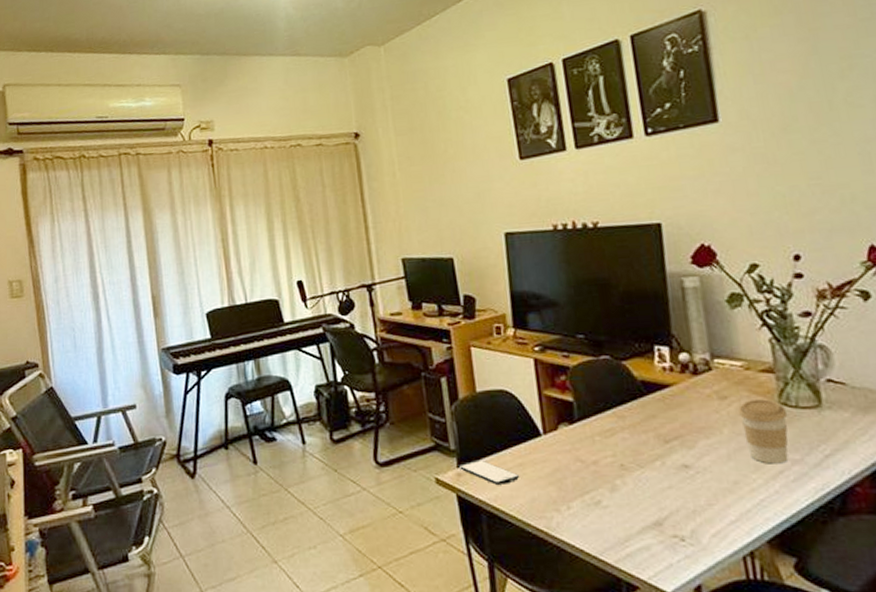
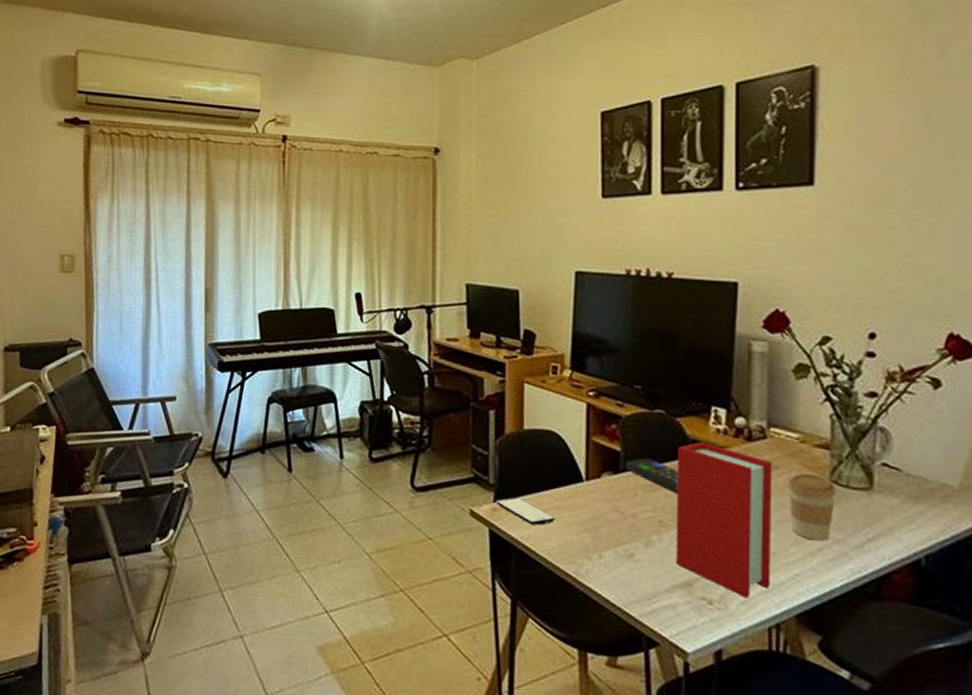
remote control: none [580,404,636,435] -> present [626,458,679,493]
book: none [628,381,738,531] -> present [676,442,773,599]

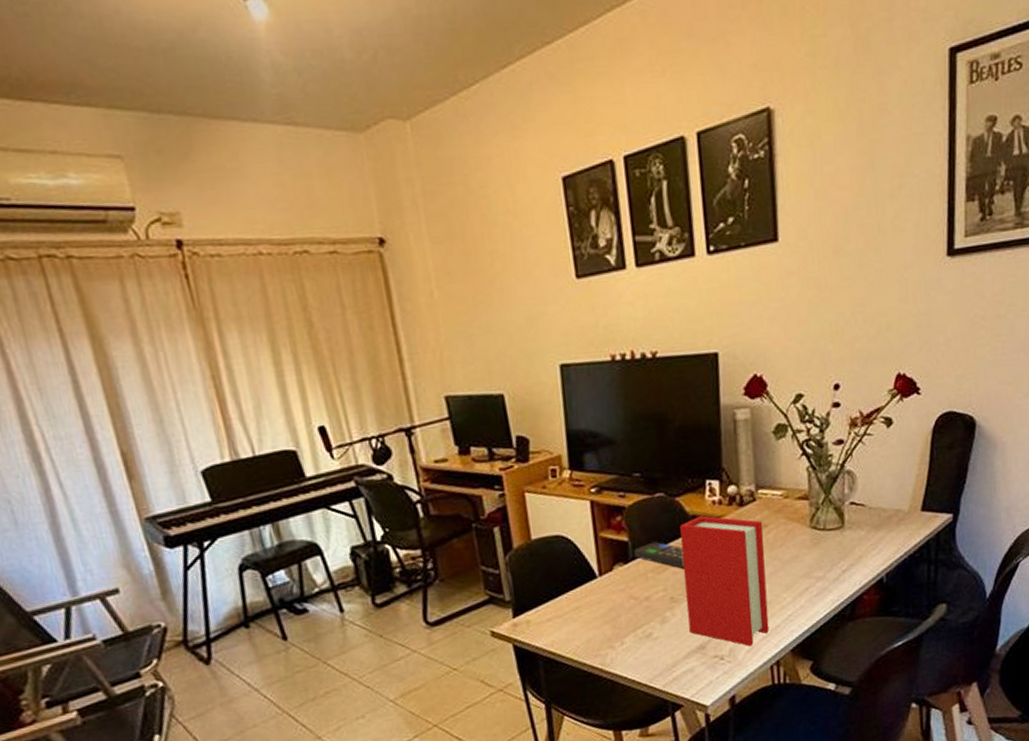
smartphone: present [493,496,555,525] -> none [512,607,575,631]
coffee cup: present [788,473,837,541] -> none [776,524,816,583]

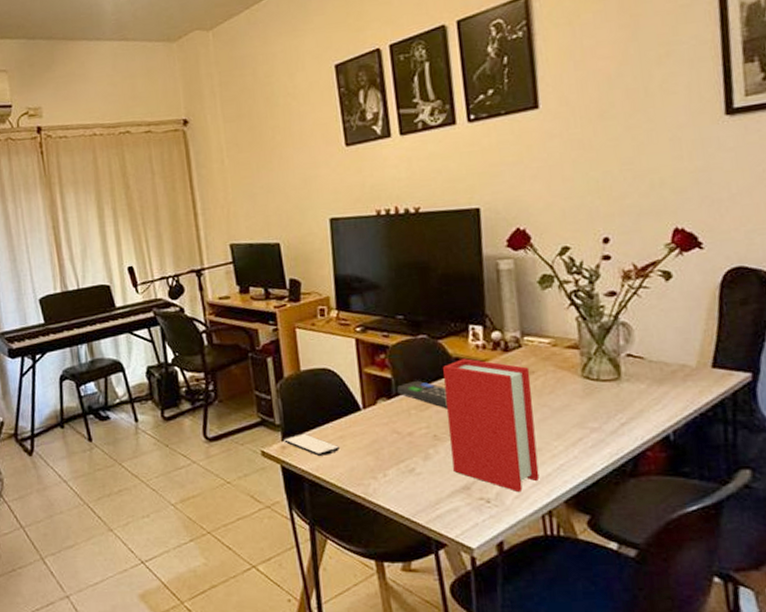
smartphone: none [512,607,575,631] -> present [281,433,339,456]

